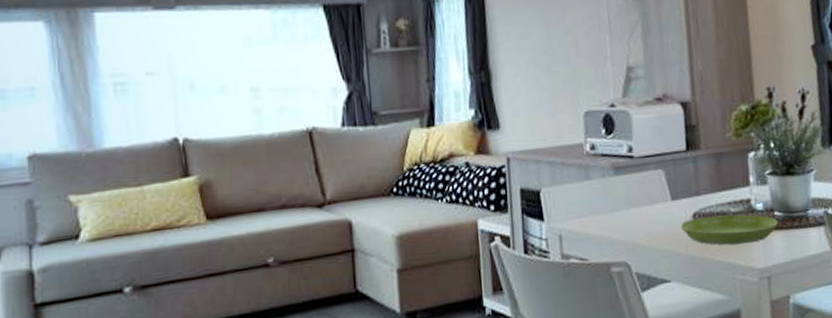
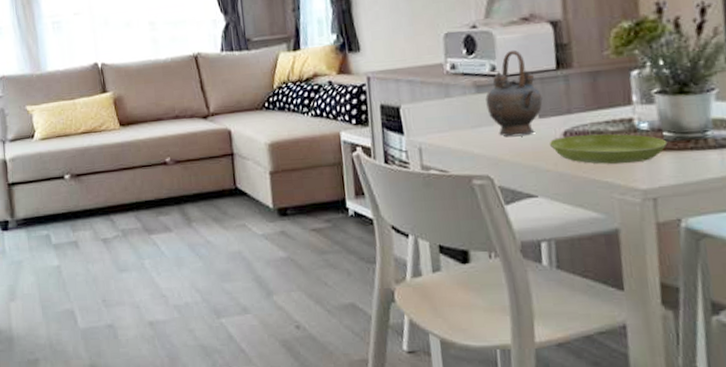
teapot: none [623,130,675,221] -> present [485,49,543,137]

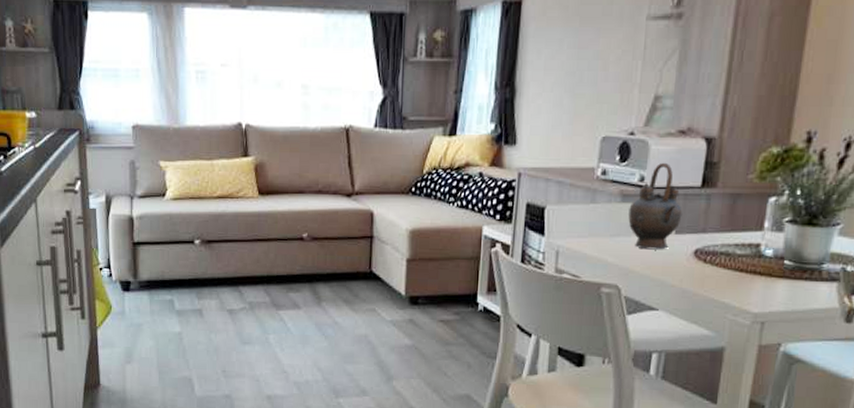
saucer: present [550,133,668,164] -> none [680,255,786,287]

